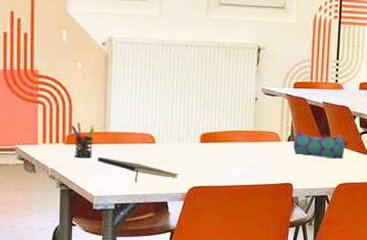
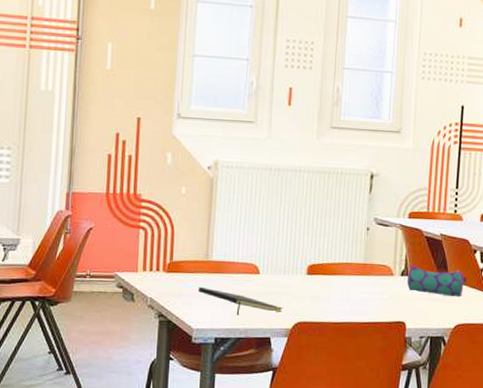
pen holder: present [71,122,95,158] -> none [172,249,197,288]

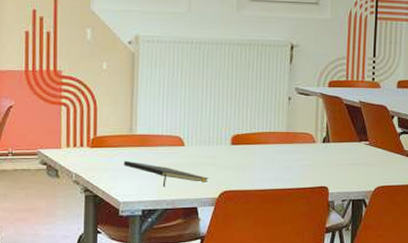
pencil case: present [406,265,468,298] -> none [328,132,386,161]

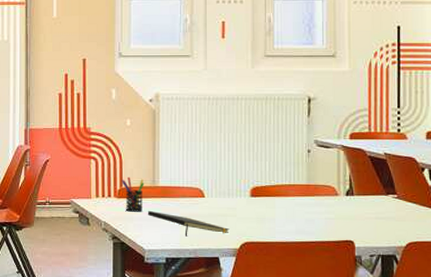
pen holder: none [96,124,121,162] -> present [122,176,145,212]

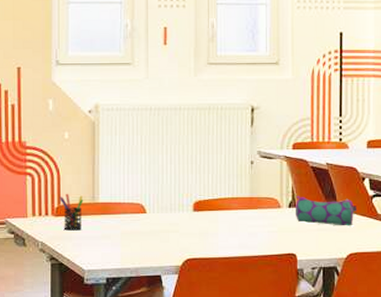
notepad: present [147,210,230,237] -> none [86,228,172,255]
pencil case: none [352,184,417,216] -> present [294,196,358,226]

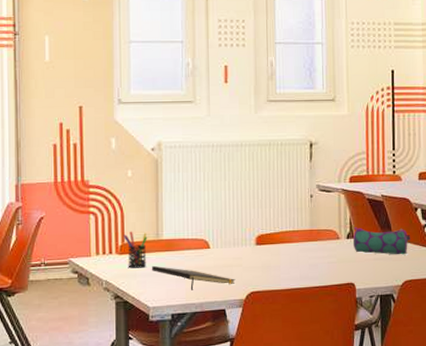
notepad: none [86,228,172,255] -> present [151,265,236,290]

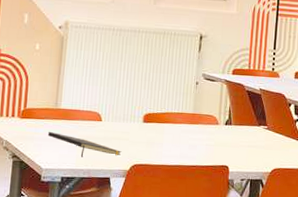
pen holder: present [123,231,148,268] -> none [26,98,48,133]
pencil case: present [352,227,411,255] -> none [230,115,283,145]

